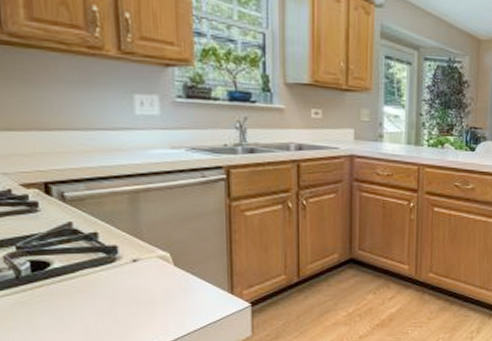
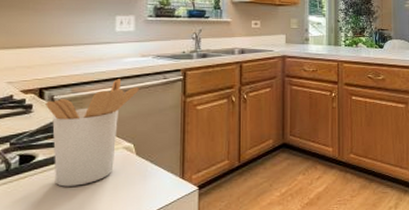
utensil holder: none [55,175,172,298] -> present [46,79,139,187]

